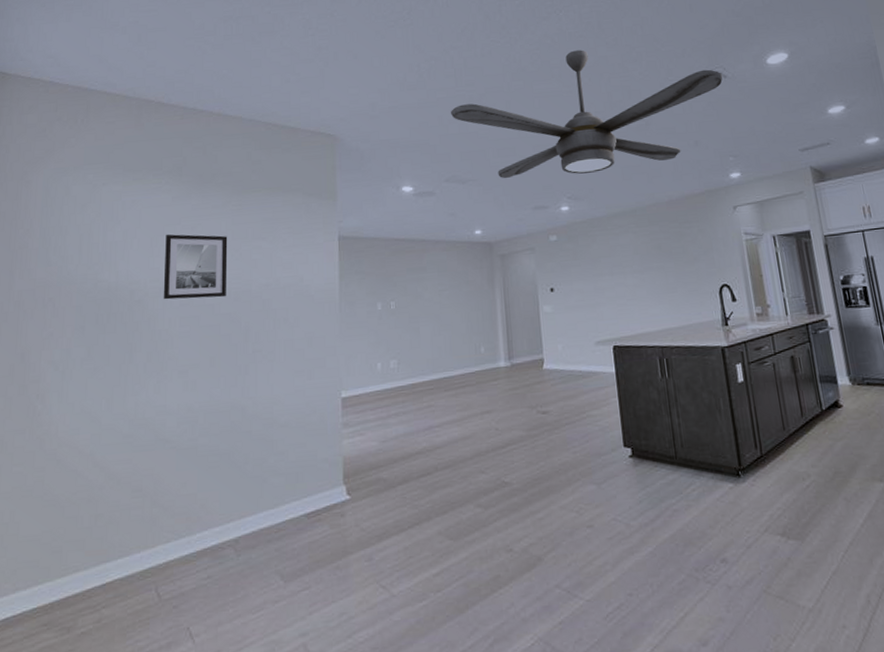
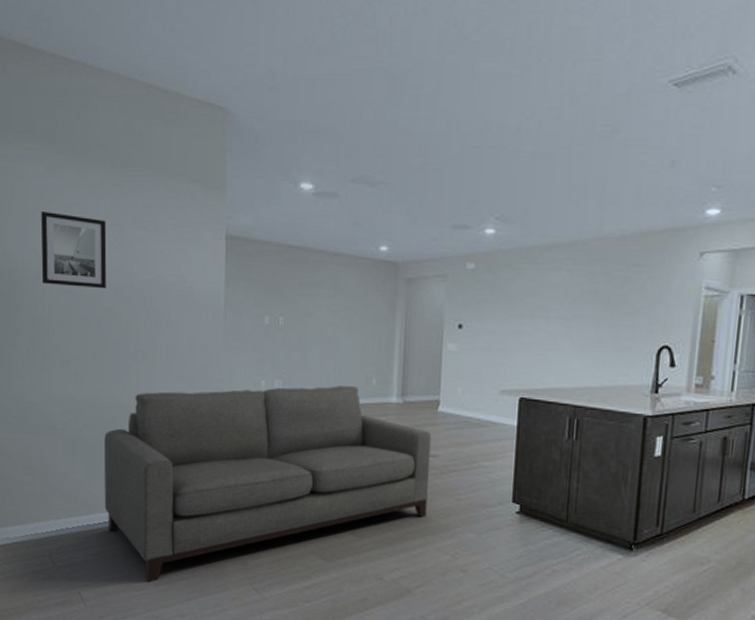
sofa: none [219,356,547,601] -> present [104,385,432,583]
ceiling fan: present [451,50,723,179] -> none [367,15,732,189]

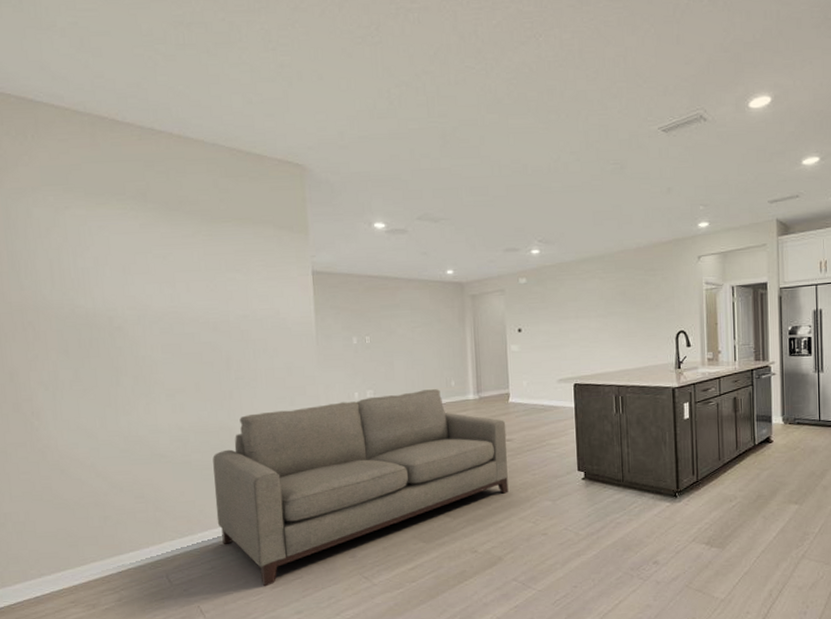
wall art: present [41,210,107,289] -> none [137,262,205,327]

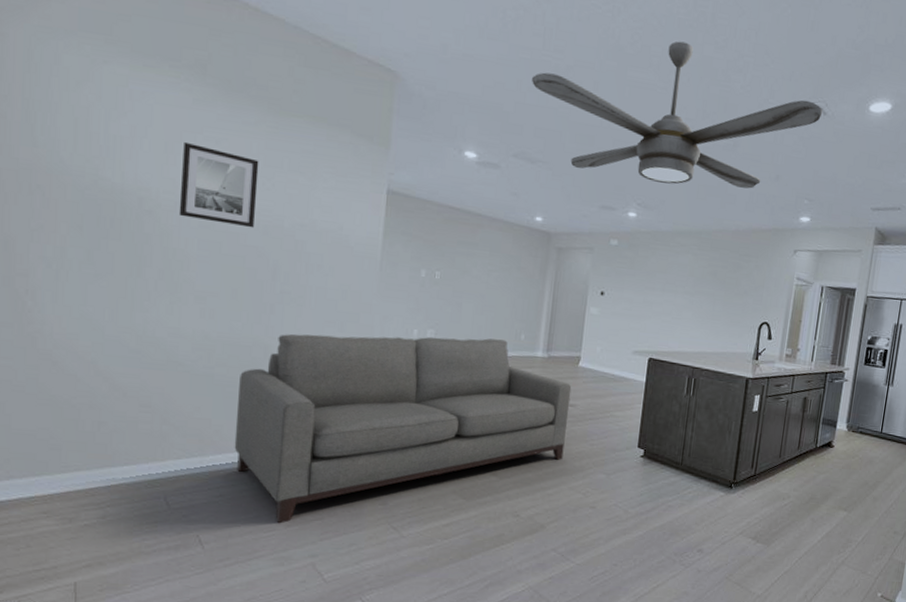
wall art: none [137,262,205,327] -> present [178,141,259,228]
ceiling fan: none [423,82,703,219] -> present [532,41,823,189]

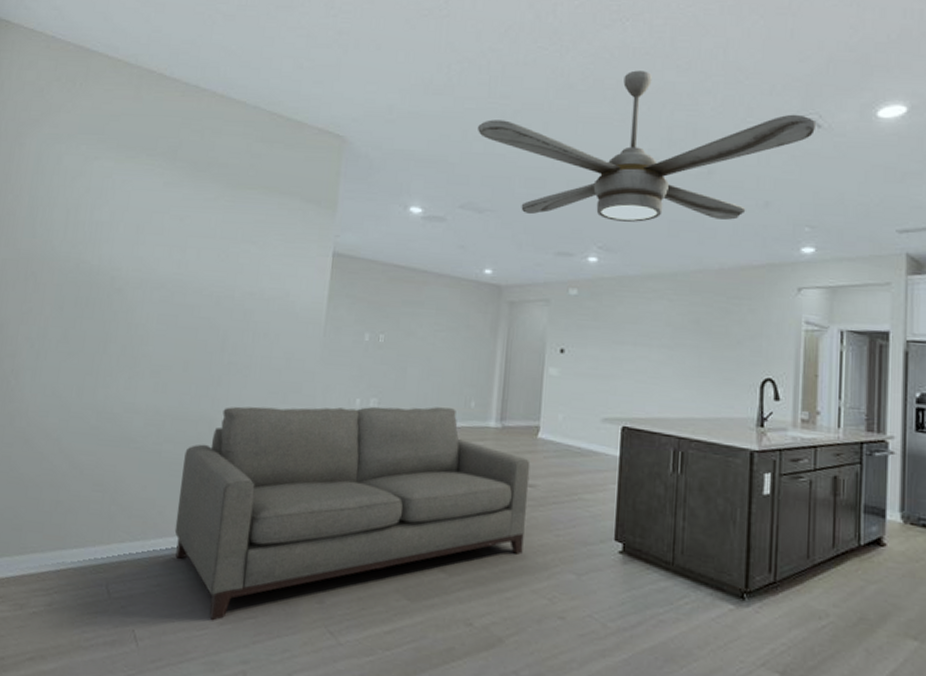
wall art: present [178,141,259,228] -> none [143,221,216,300]

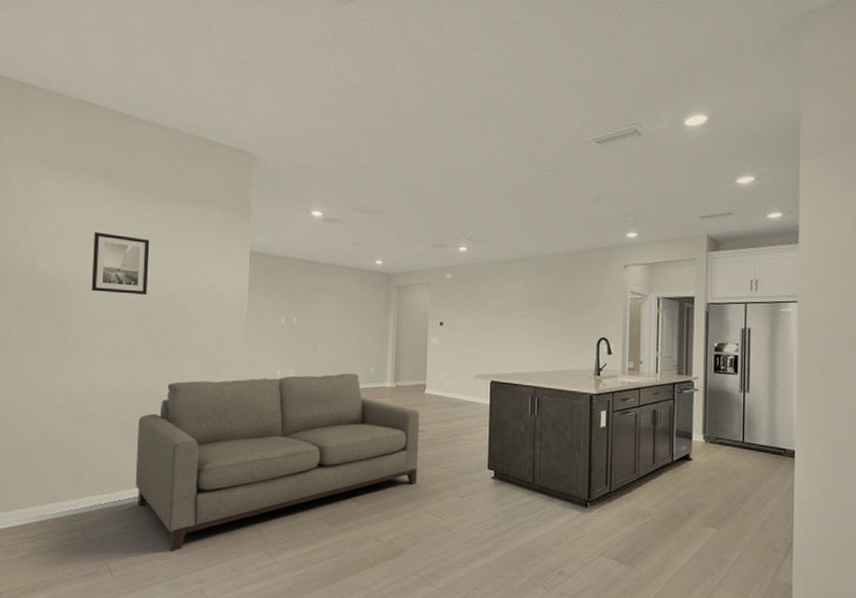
wall art: none [143,221,216,300] -> present [91,231,150,295]
ceiling fan: present [478,70,817,222] -> none [365,91,638,217]

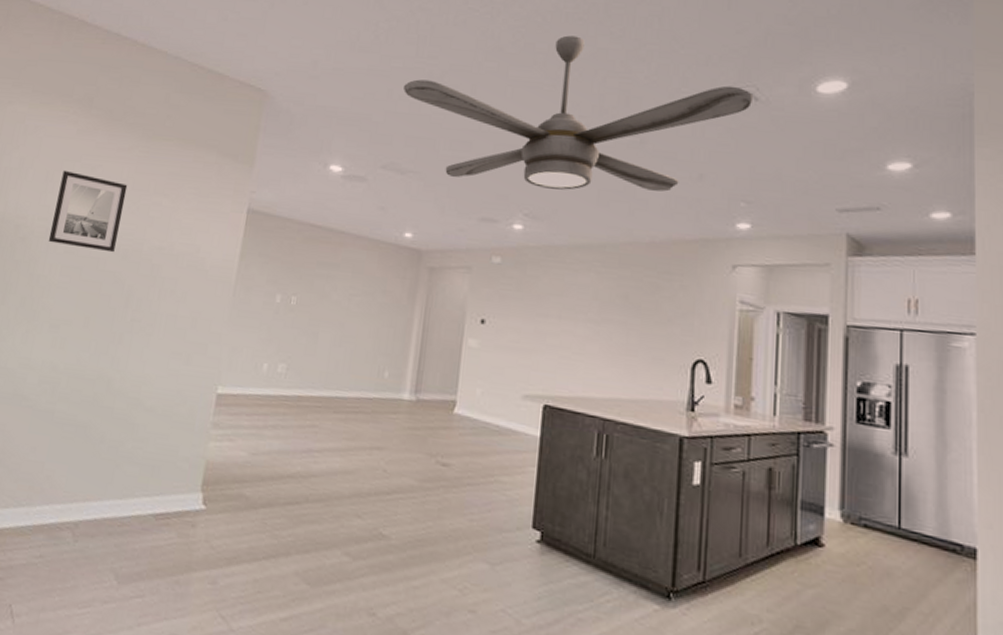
sofa: present [135,373,420,552] -> none [61,366,445,599]
ceiling fan: none [365,91,638,217] -> present [403,35,754,192]

